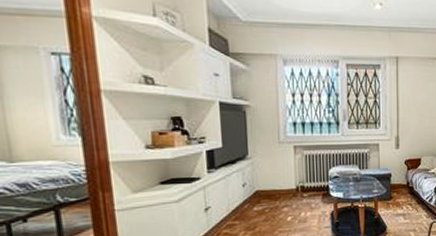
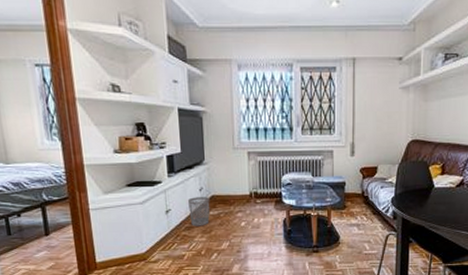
wastebasket: none [229,192,254,224] -> present [187,197,210,227]

